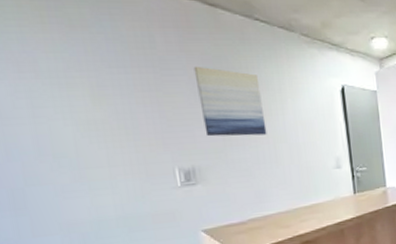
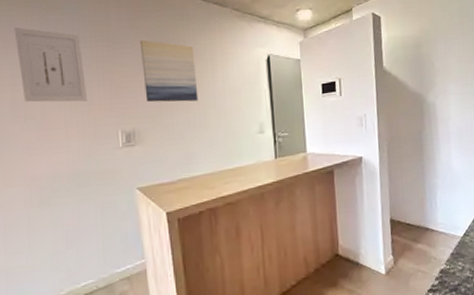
wall art: none [28,47,135,138] -> present [14,27,88,102]

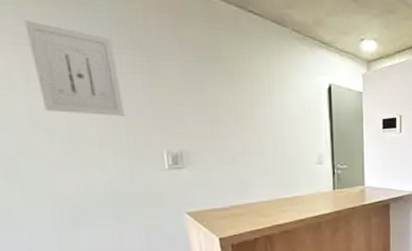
wall art: present [140,39,199,103] -> none [186,52,254,126]

